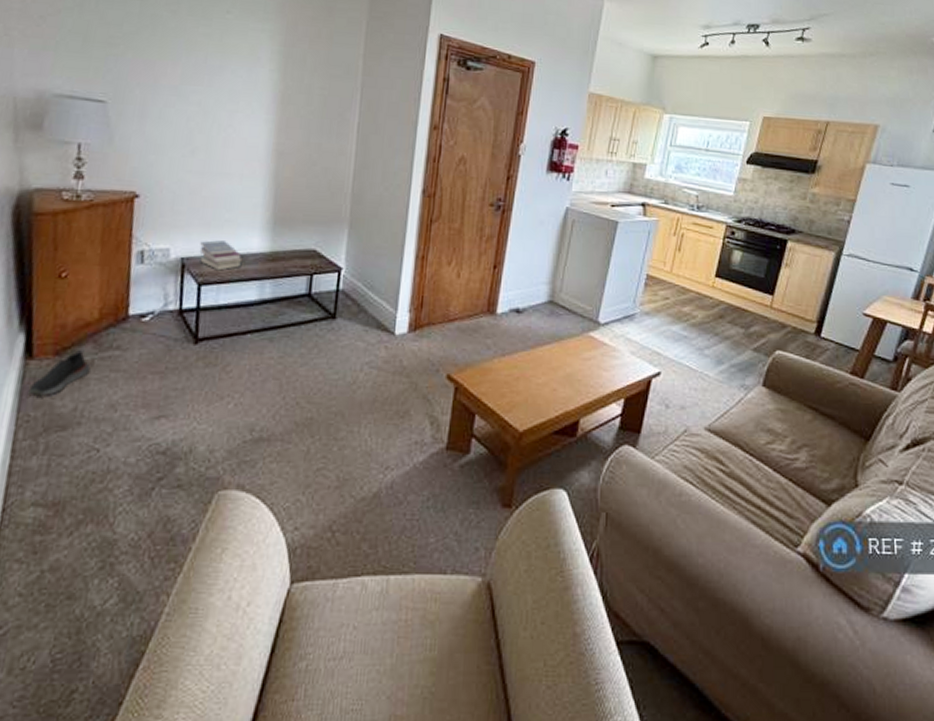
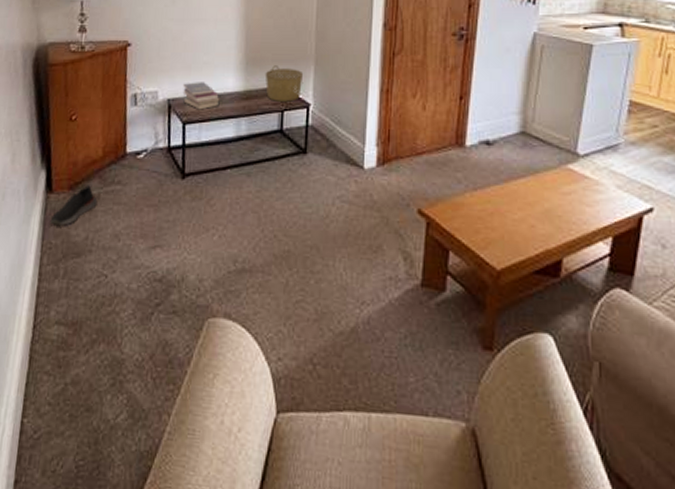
basket: none [294,227,337,265] -> present [265,65,304,102]

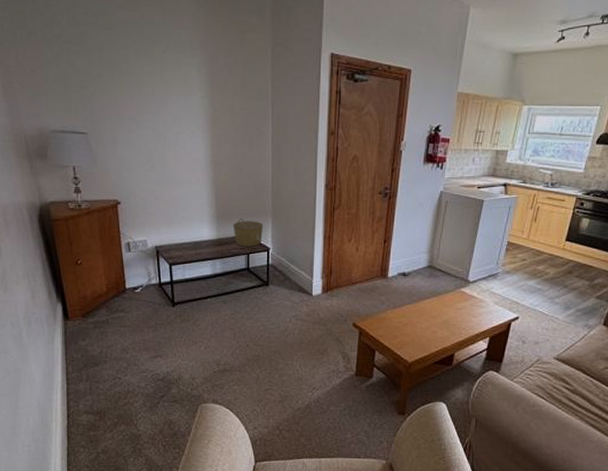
shoe: present [50,185,98,226] -> none [70,313,107,344]
books: present [183,82,220,110] -> none [167,232,198,254]

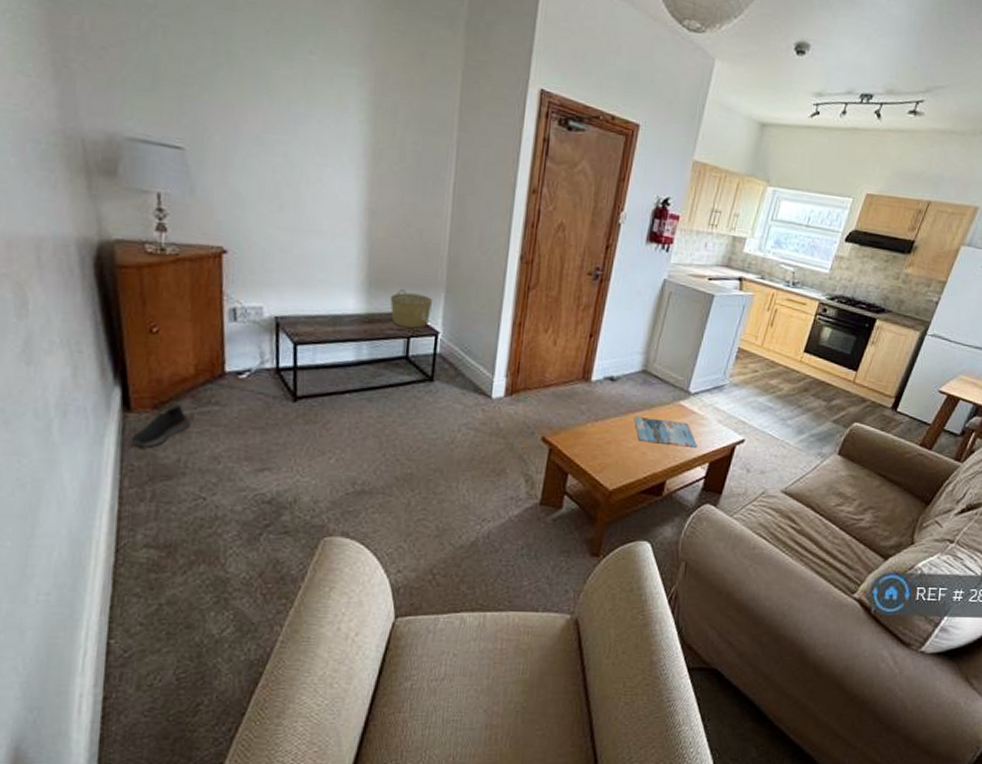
shoe: none [70,313,107,344] -> present [130,405,191,447]
magazine: none [425,303,478,325] -> present [634,417,697,448]

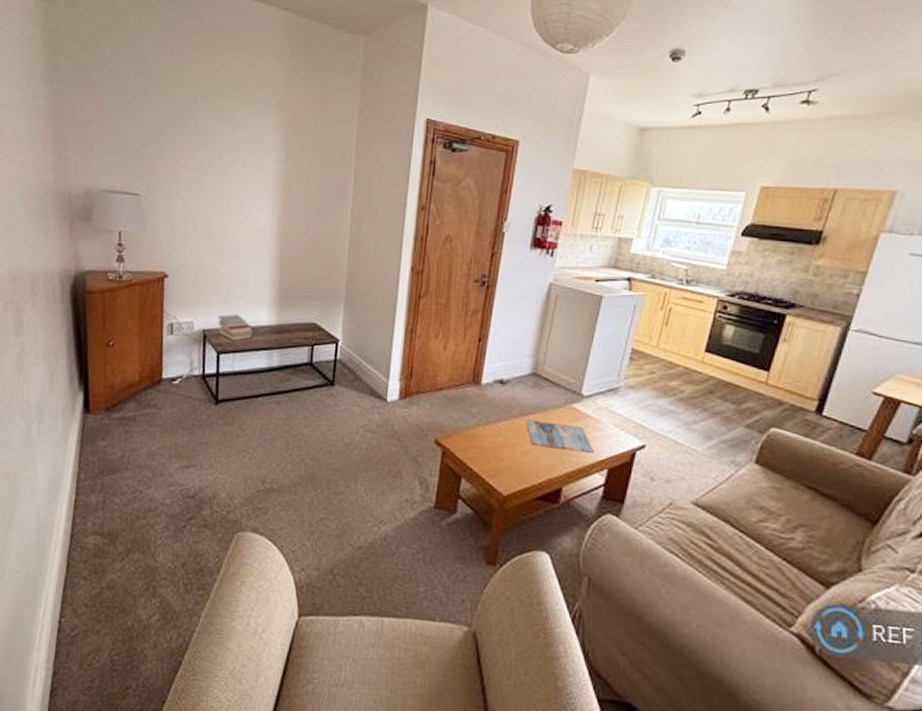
shoe: present [130,405,191,447] -> none [87,407,134,444]
books: none [293,300,338,331] -> present [218,314,254,342]
basket: present [390,289,433,329] -> none [297,302,334,337]

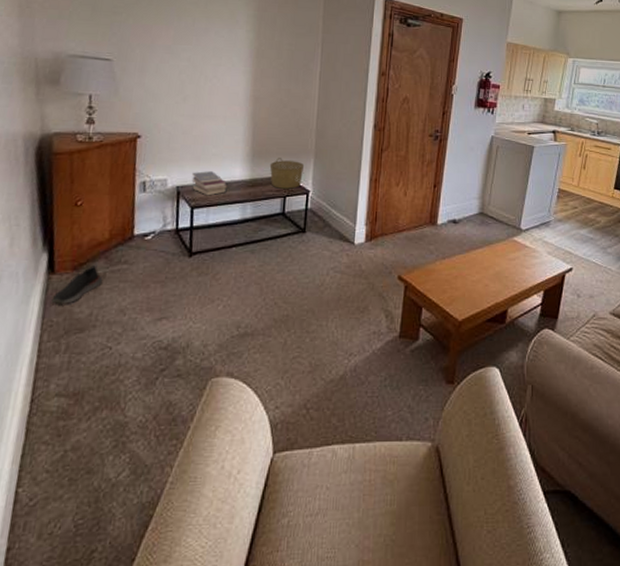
shoe: none [87,407,134,444] -> present [51,265,103,304]
basket: none [297,302,334,337] -> present [269,158,305,189]
magazine: present [526,420,594,453] -> none [476,253,532,278]

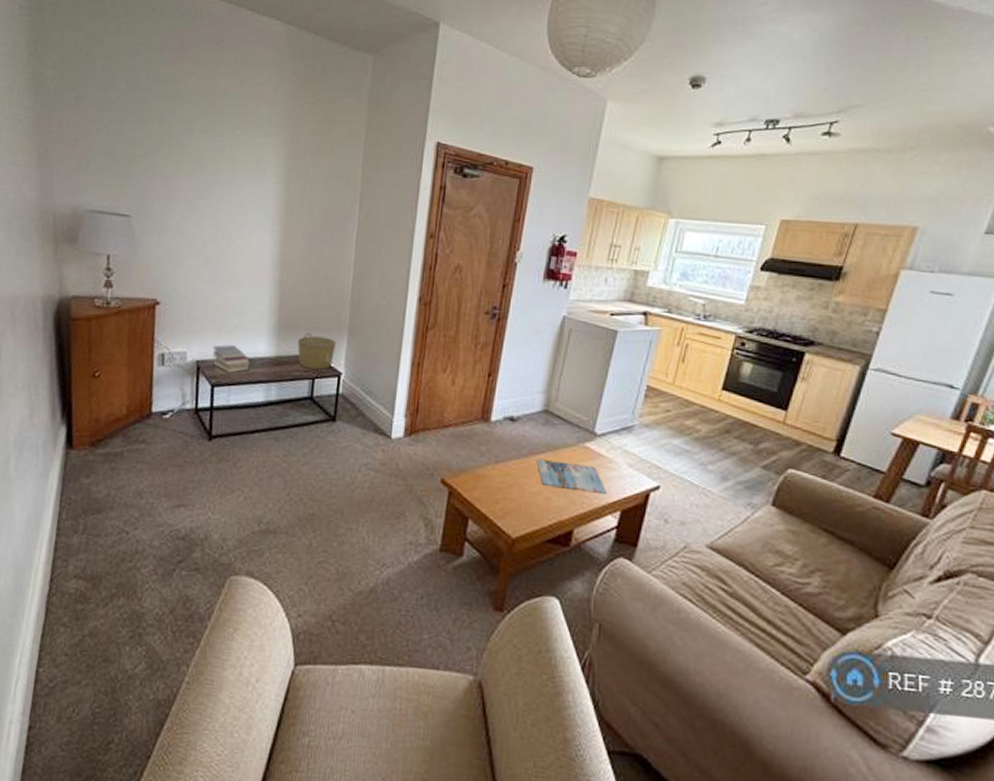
shoe: present [51,265,103,304] -> none [69,443,121,482]
magazine: none [476,253,532,278] -> present [536,459,606,494]

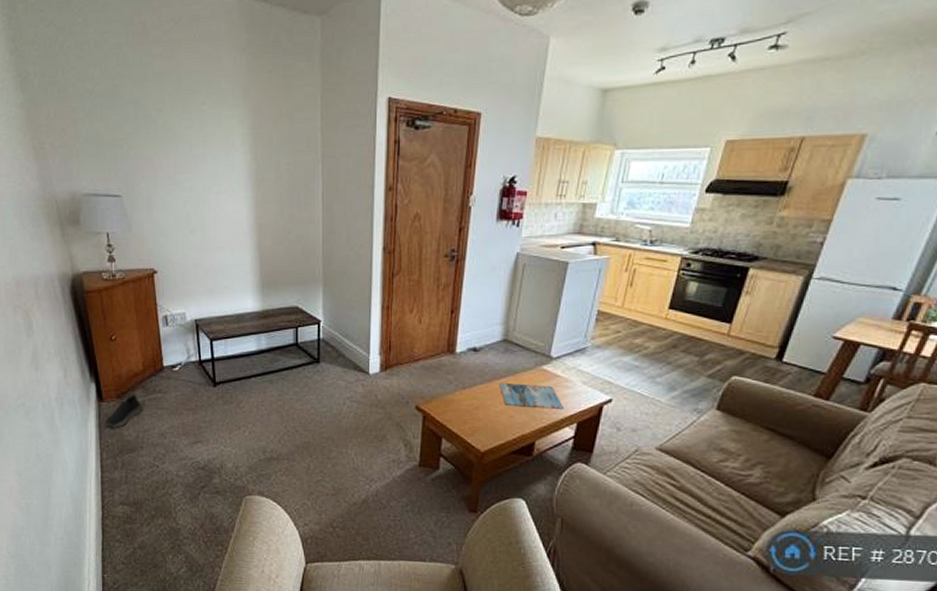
shoe: none [69,443,121,482] -> present [104,394,143,428]
books: present [212,345,251,374] -> none [208,304,241,328]
basket: present [297,333,337,370] -> none [279,287,314,319]

